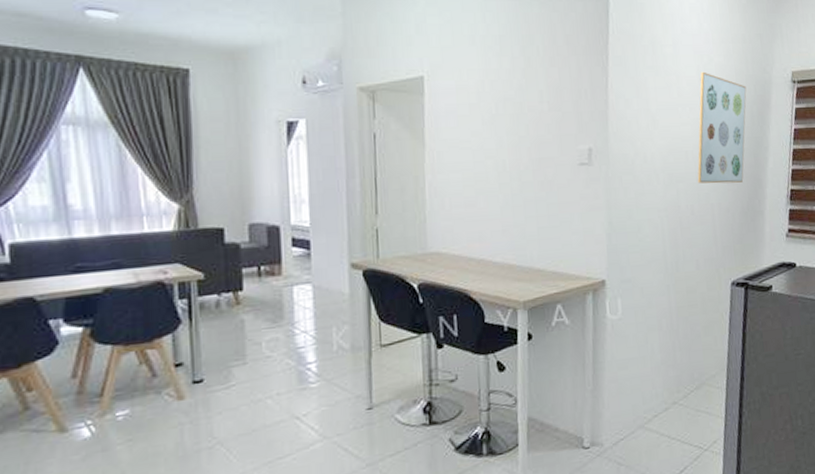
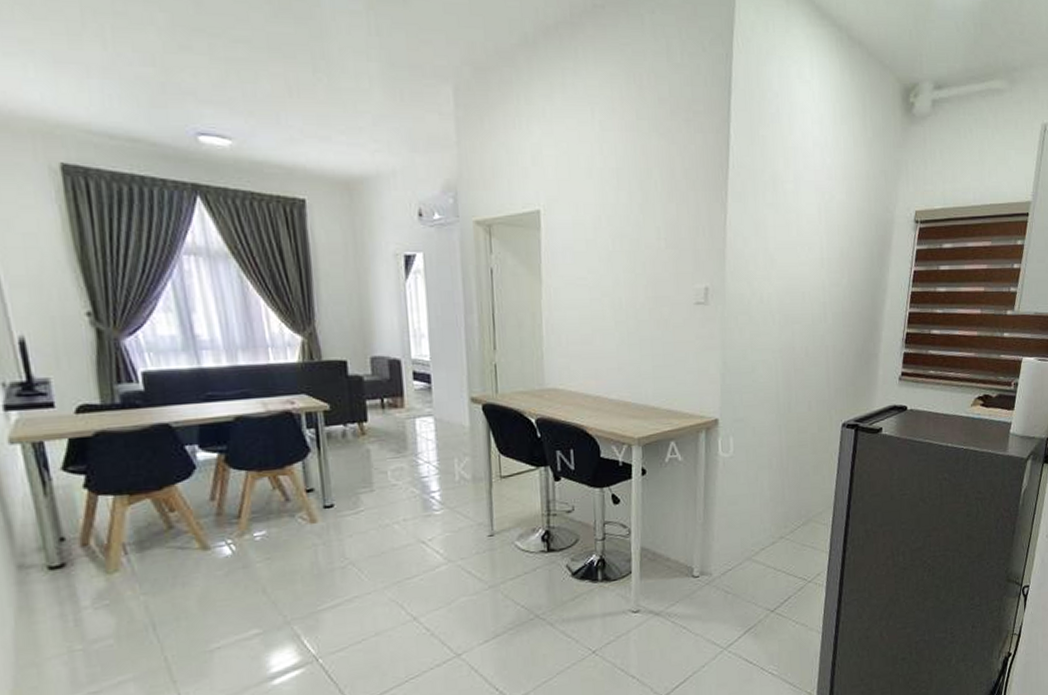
wall art: present [697,71,747,184] -> none [813,209,868,326]

